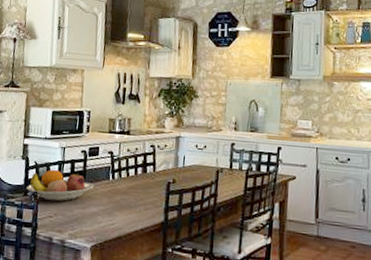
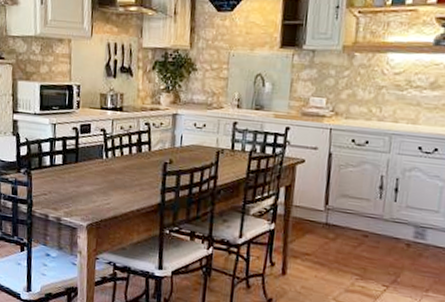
fruit bowl: present [26,169,95,202] -> none [18,146,88,180]

